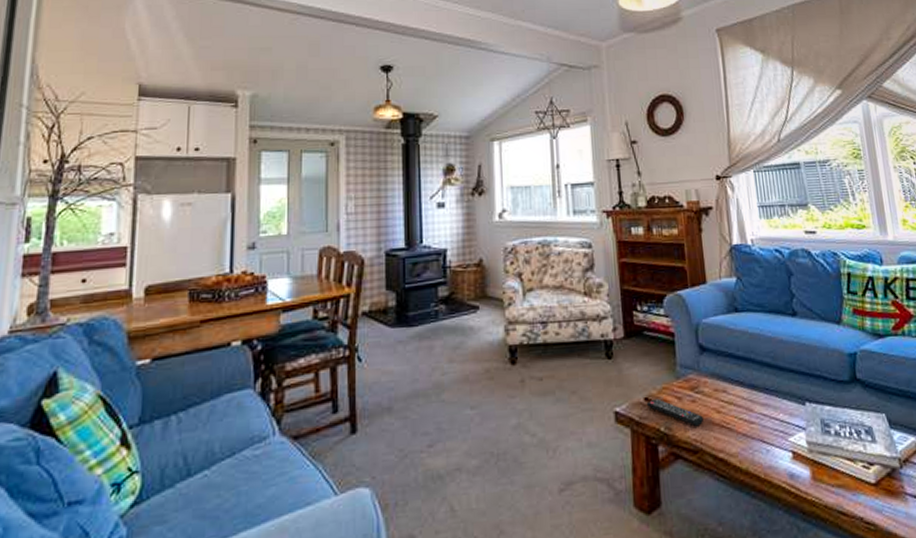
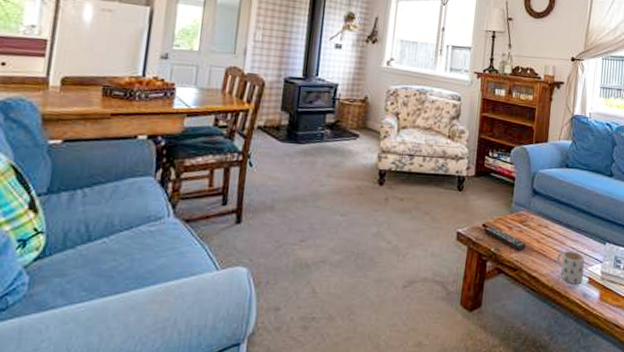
mug: none [744,418,785,463] -> present [556,251,585,285]

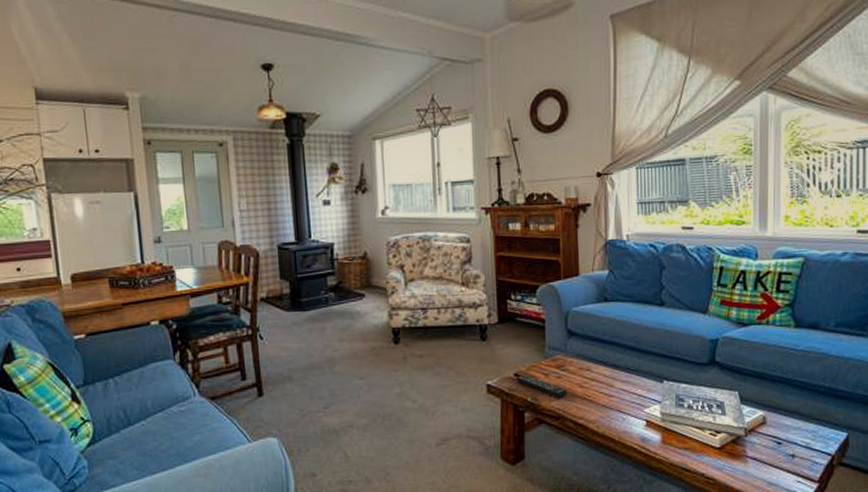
mug: present [556,251,585,285] -> none [604,393,639,429]

